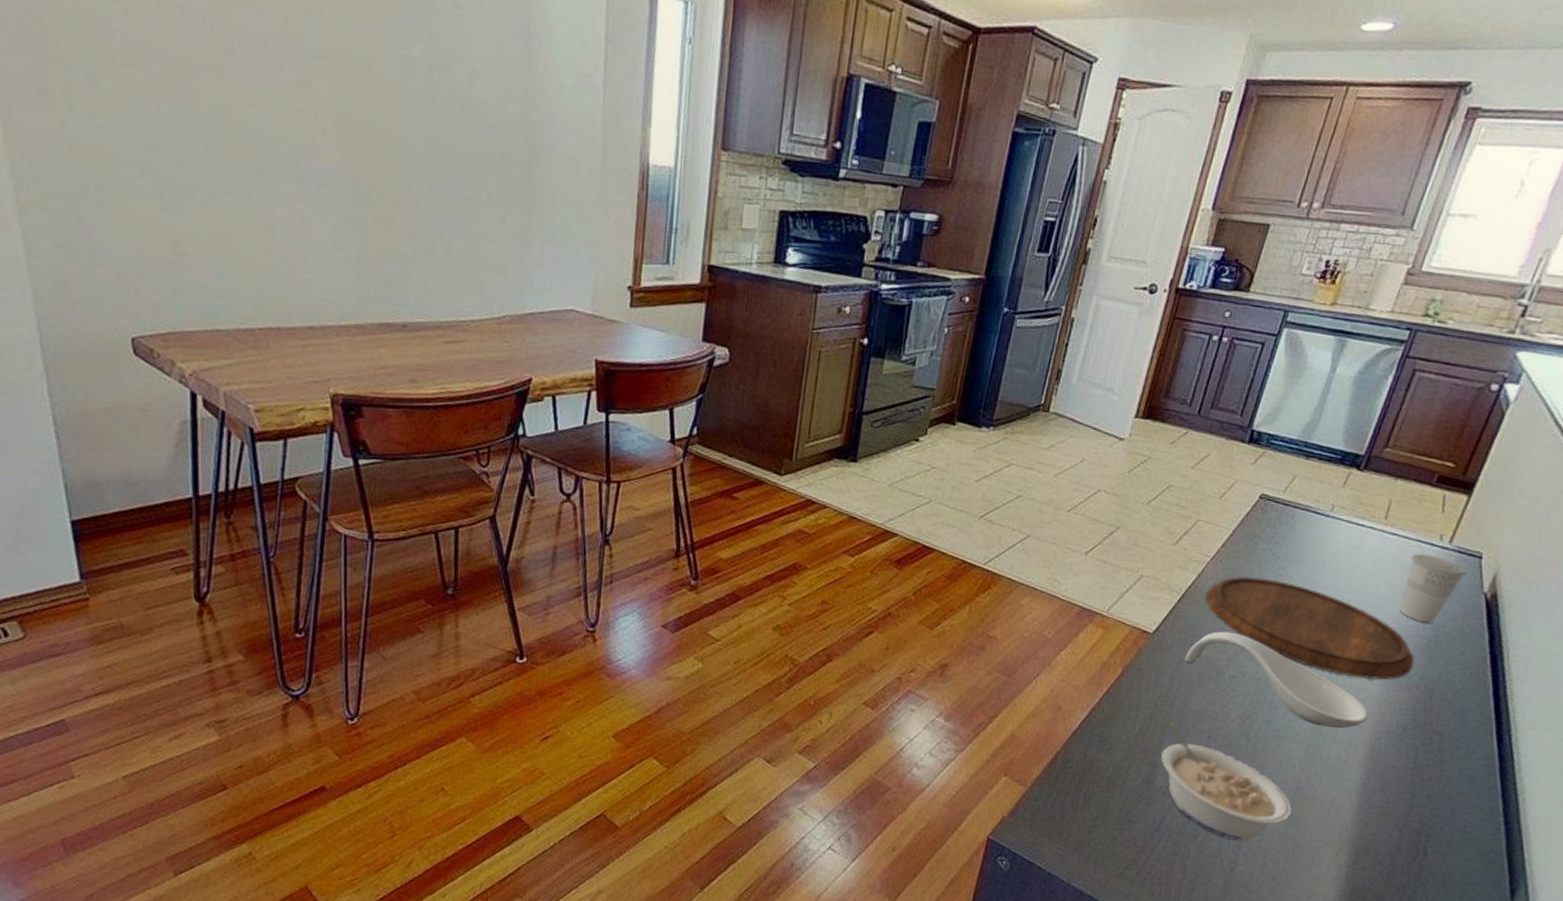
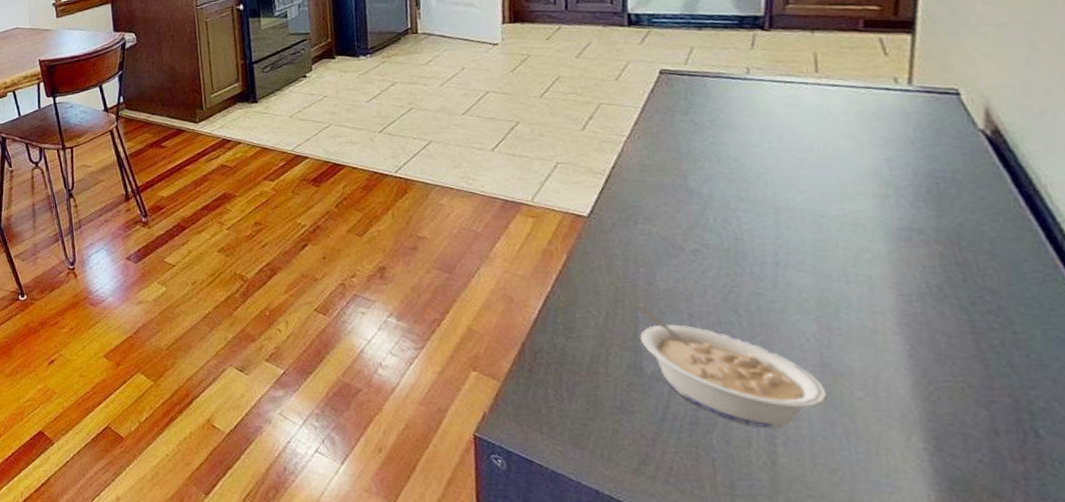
spoon rest: present [1184,631,1369,729] -> none [632,206,885,295]
cutting board: present [1206,576,1414,680] -> none [634,148,921,239]
cup: present [1400,554,1467,623] -> none [865,100,947,171]

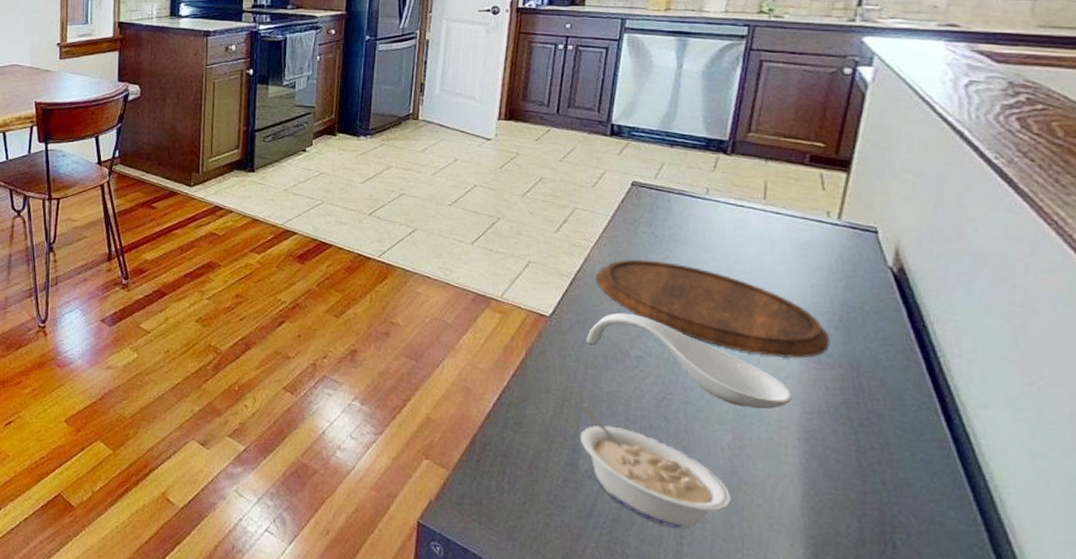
spoon rest: none [632,206,885,295] -> present [586,312,793,409]
cutting board: none [634,148,921,239] -> present [596,259,830,358]

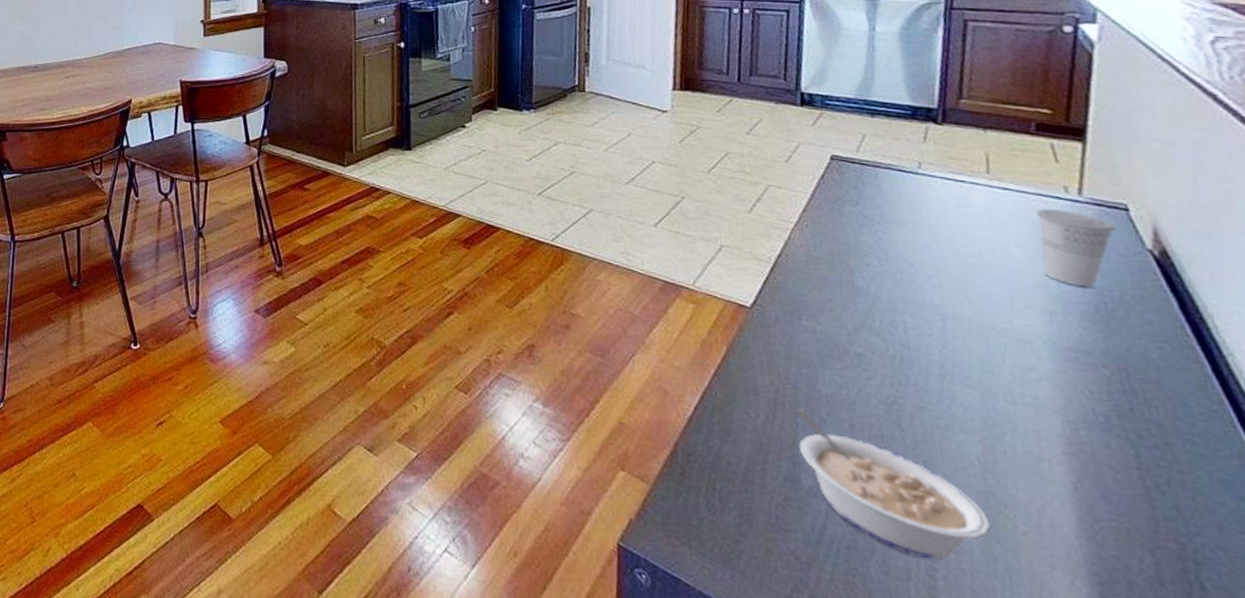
spoon rest: present [586,312,793,409] -> none [795,303,1051,417]
cutting board: present [596,259,830,358] -> none [800,242,1088,357]
cup: none [800,231,865,299] -> present [1035,209,1116,288]

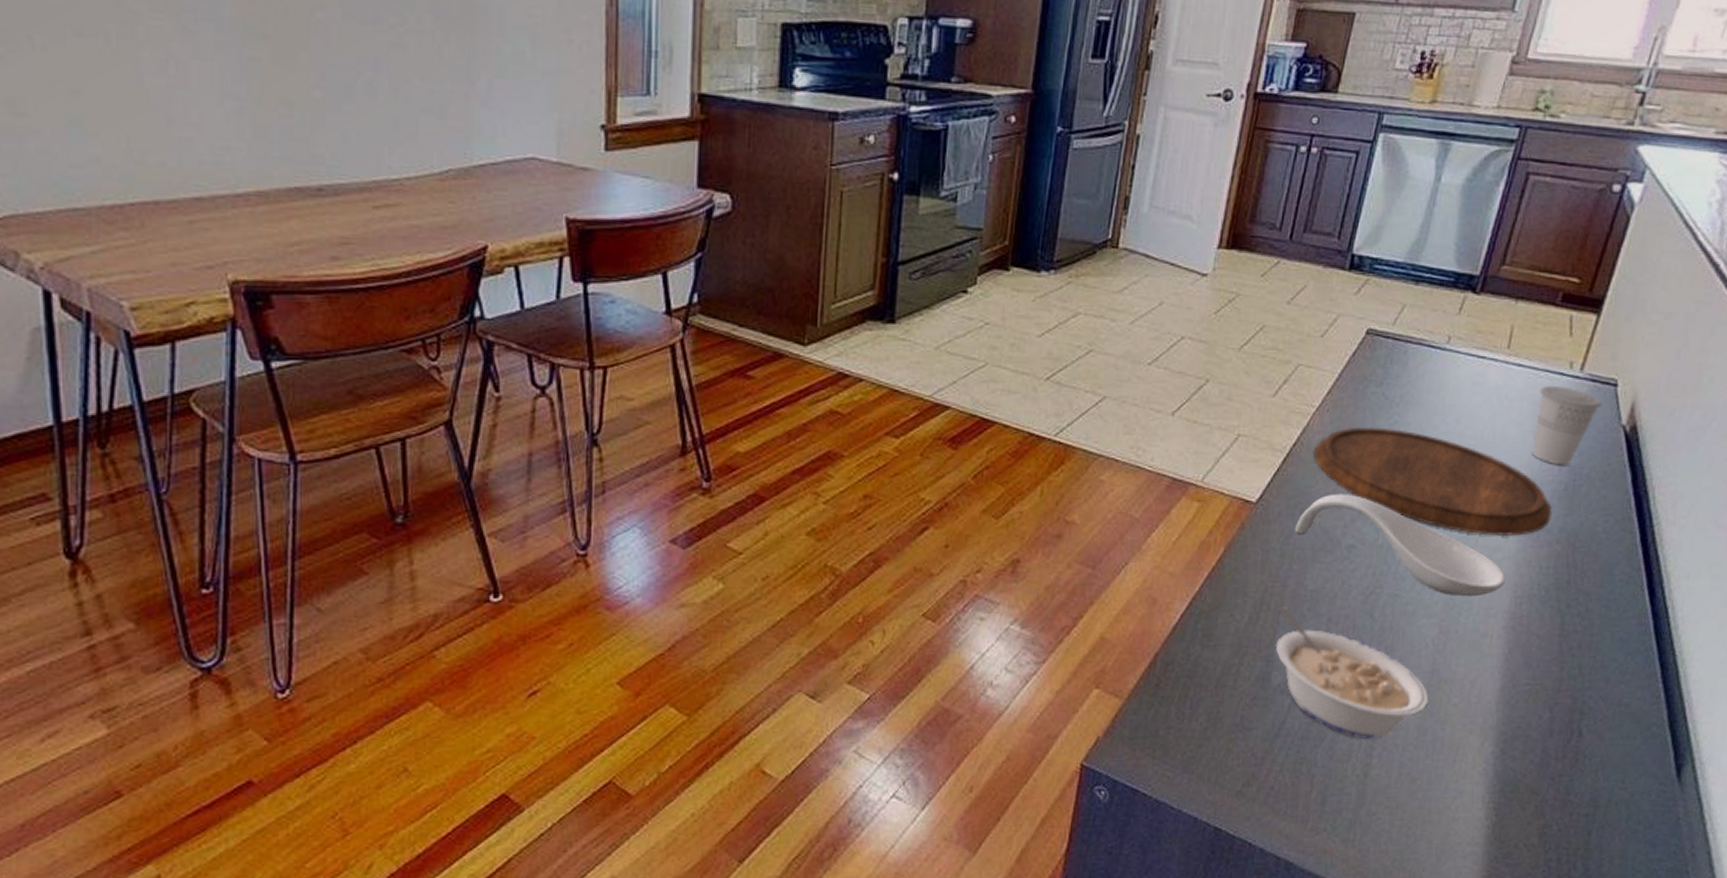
spoon rest: none [795,303,1051,417] -> present [1294,493,1506,597]
cutting board: none [800,242,1088,357] -> present [1314,427,1552,537]

